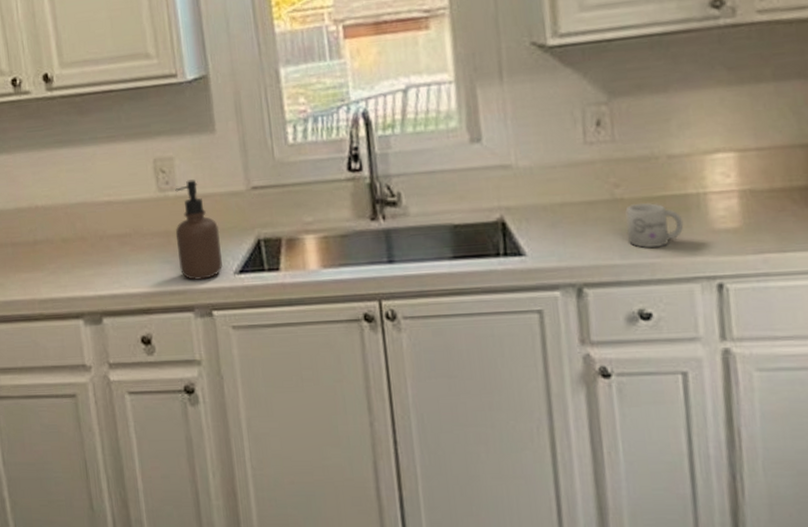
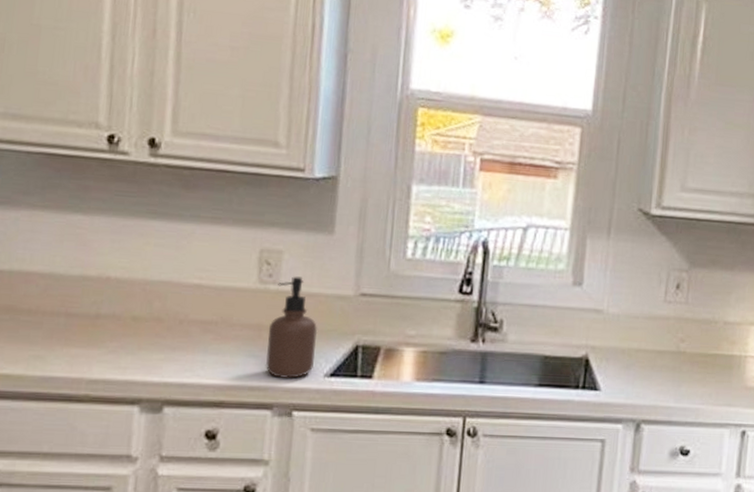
mug: present [625,202,684,248] -> none [683,357,726,397]

